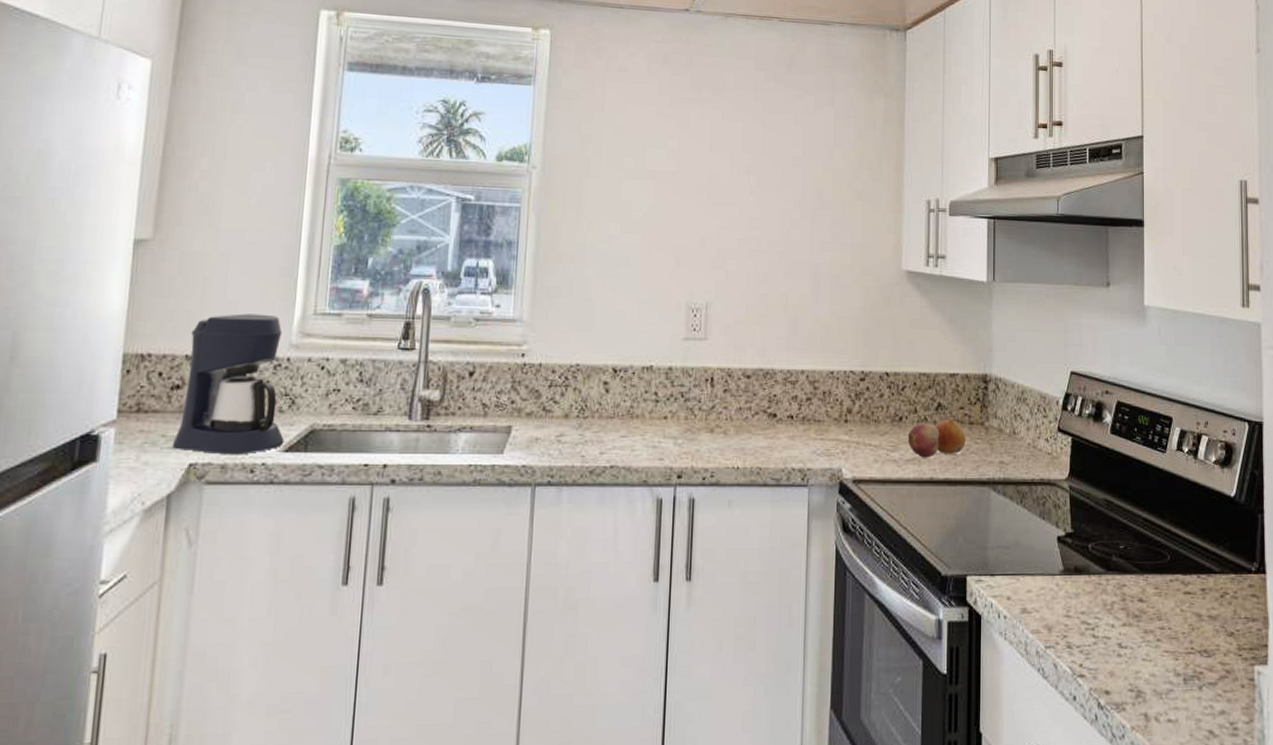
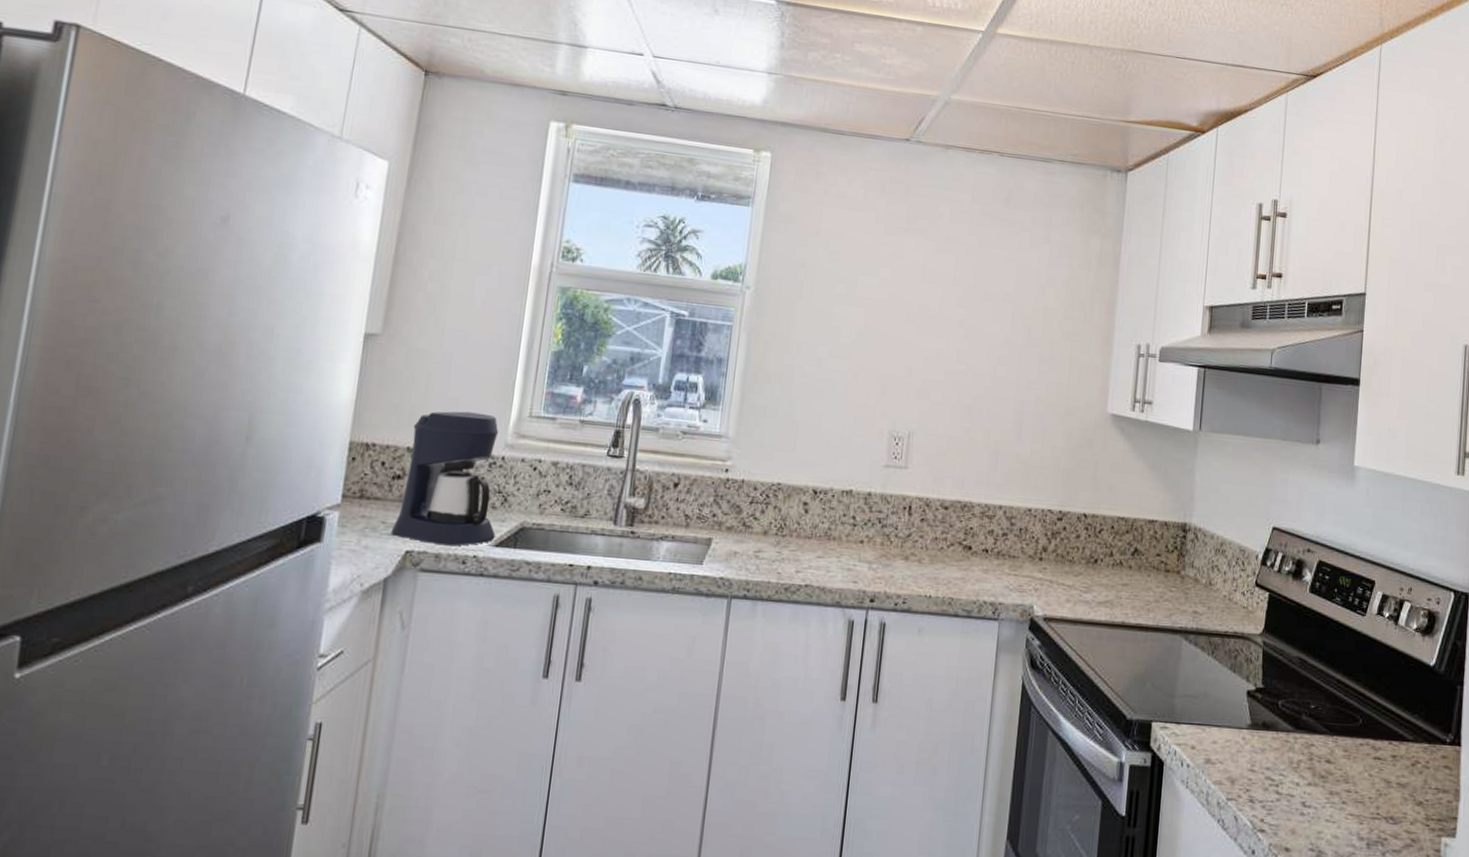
fruit: present [907,423,940,458] -> none [1101,566,1135,602]
fruit: present [935,419,966,454] -> none [1130,564,1161,600]

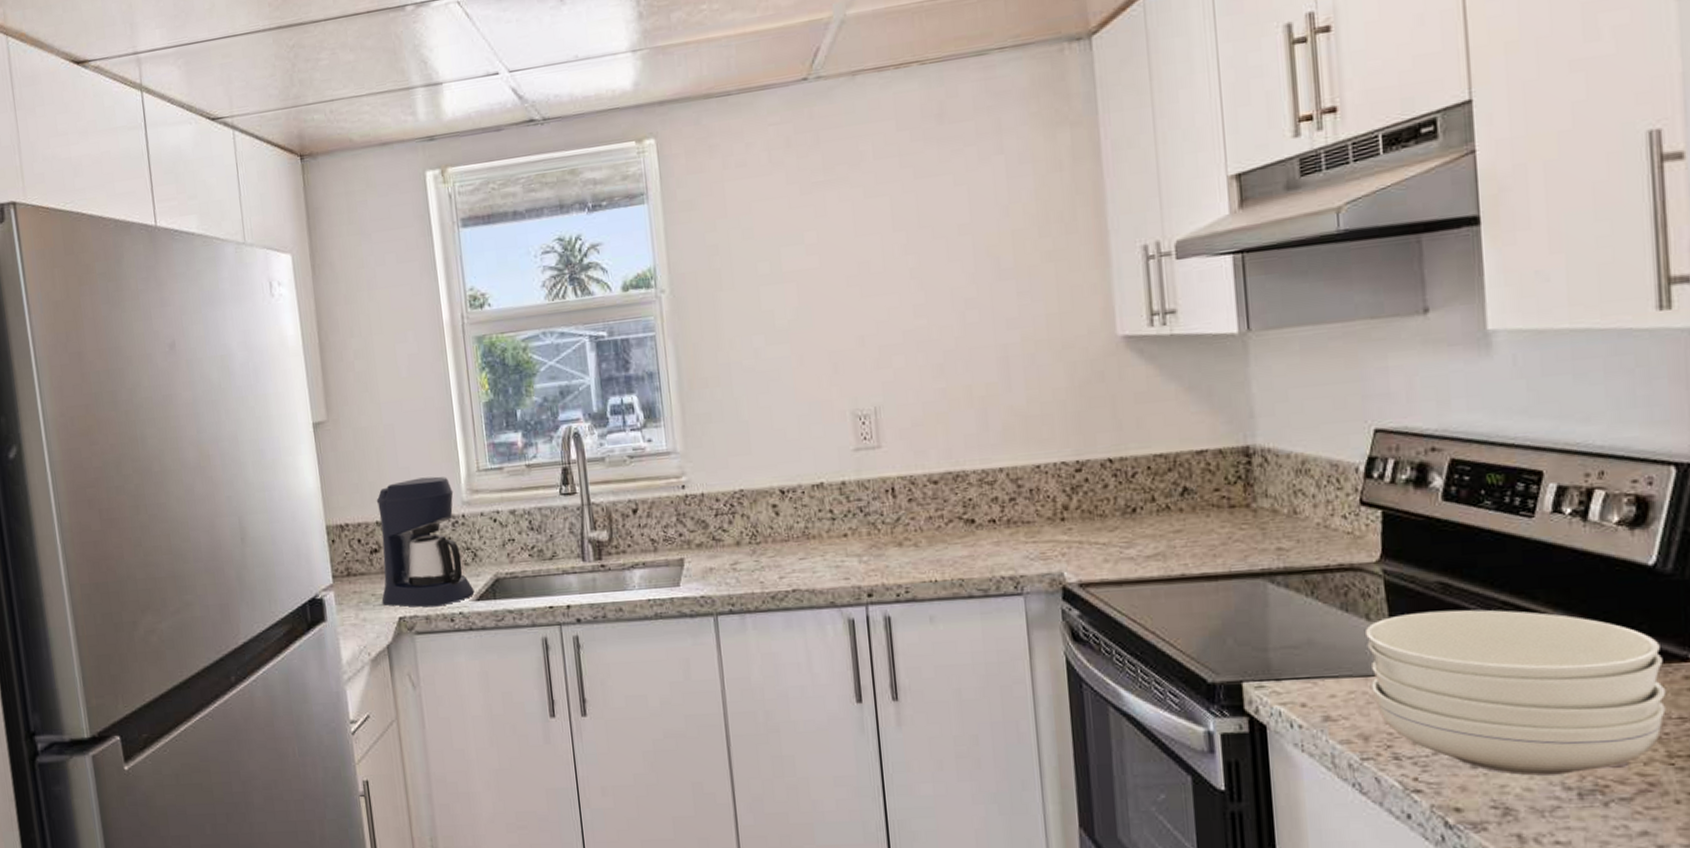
bowl: none [1241,680,1431,827] -> present [1364,609,1667,776]

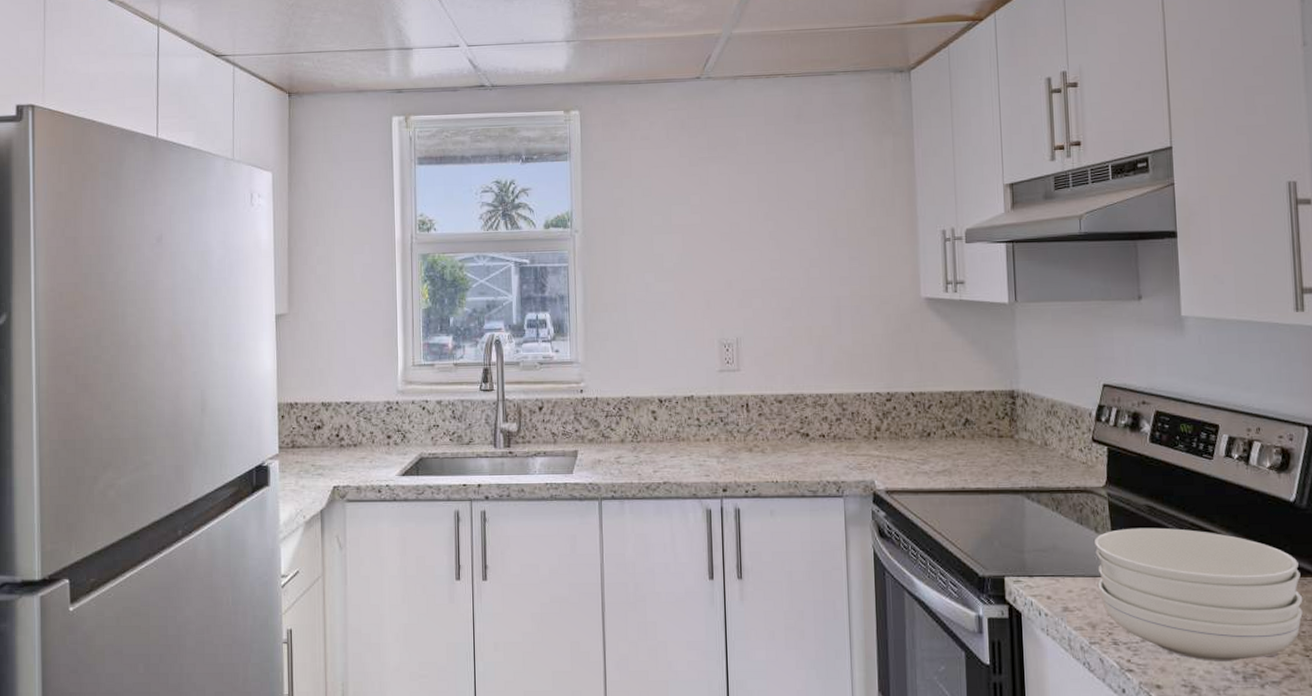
coffee maker: present [376,476,475,607] -> none [320,367,401,478]

